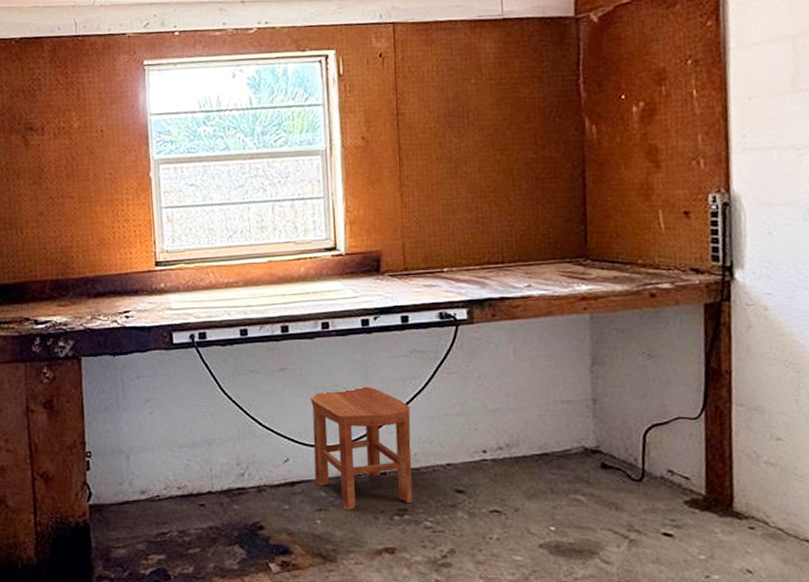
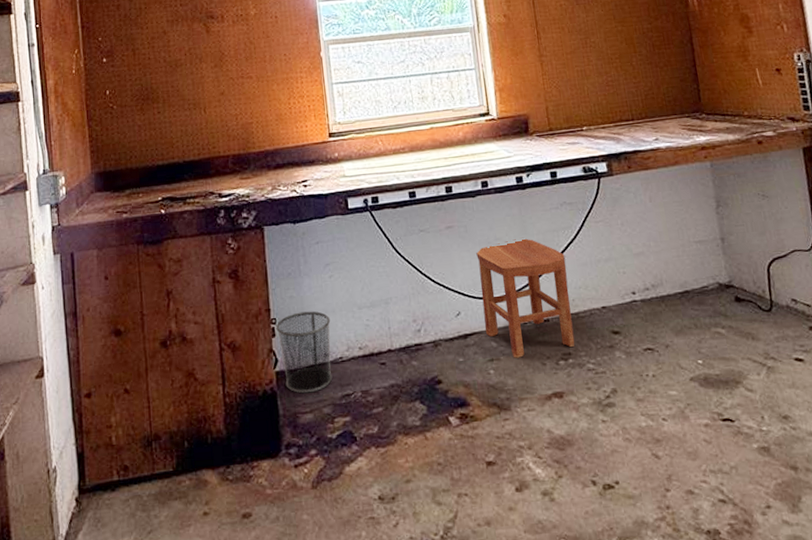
waste bin: none [91,447,149,529] -> present [276,311,333,394]

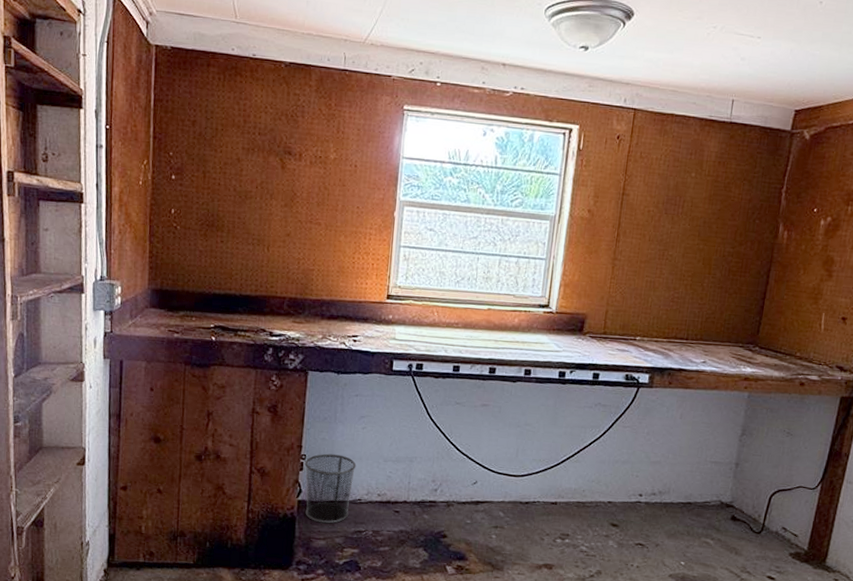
stool: present [476,237,575,358] -> none [496,427,587,530]

